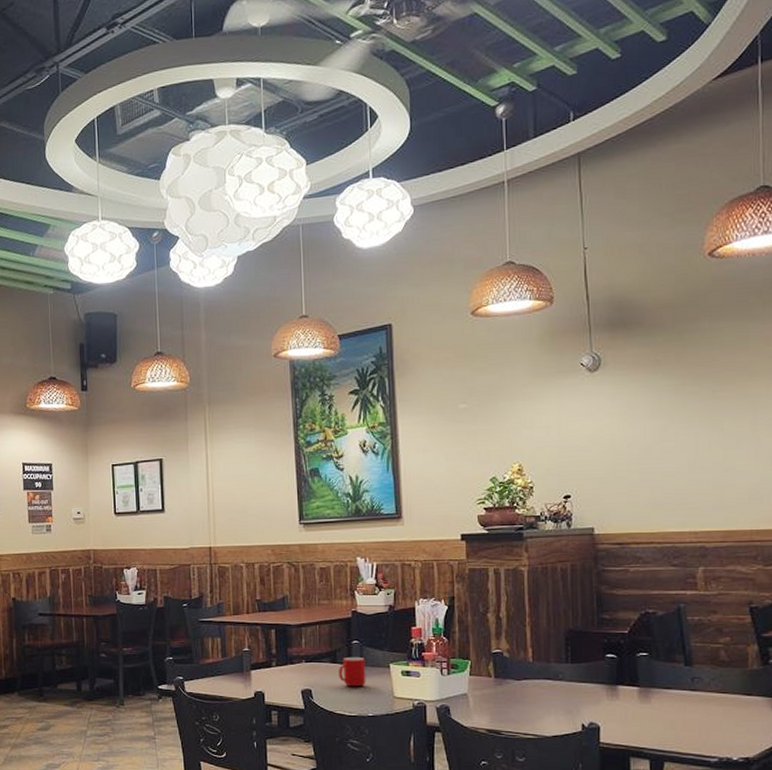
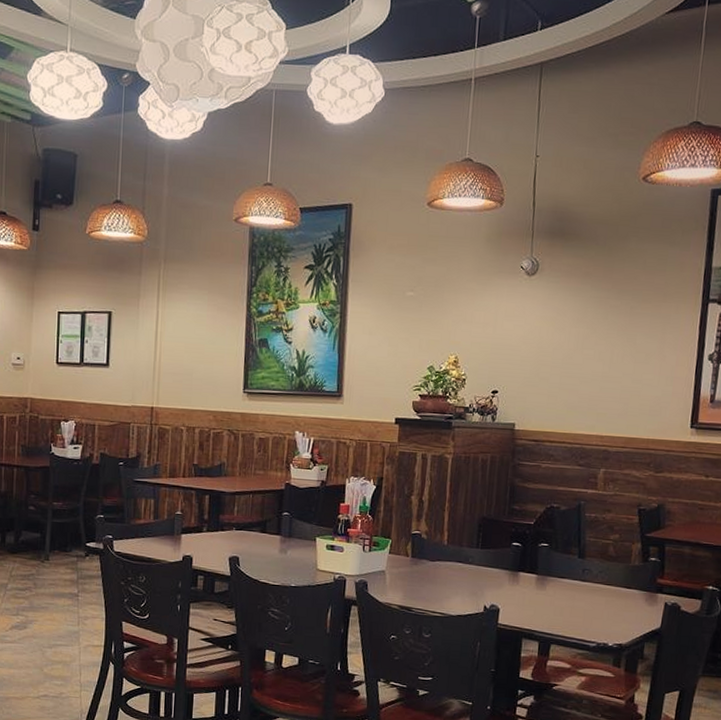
cup: present [339,656,366,687] -> none [267,527,294,558]

